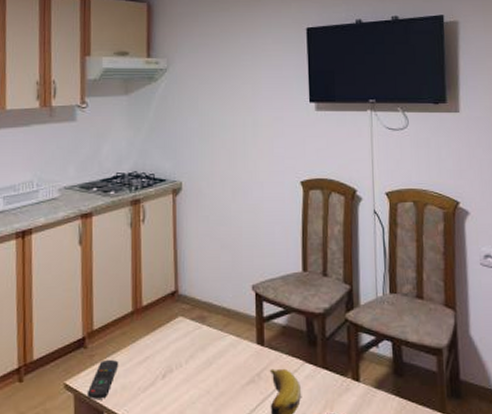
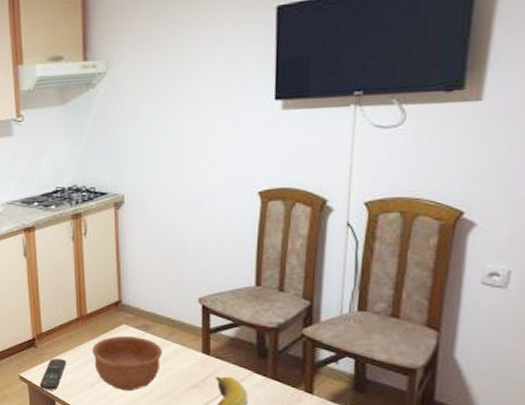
bowl: none [147,328,218,394] -> present [92,335,162,392]

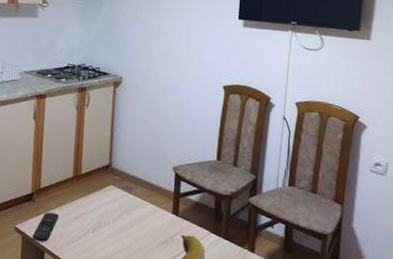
bowl: present [92,335,162,392] -> none [82,195,141,246]

